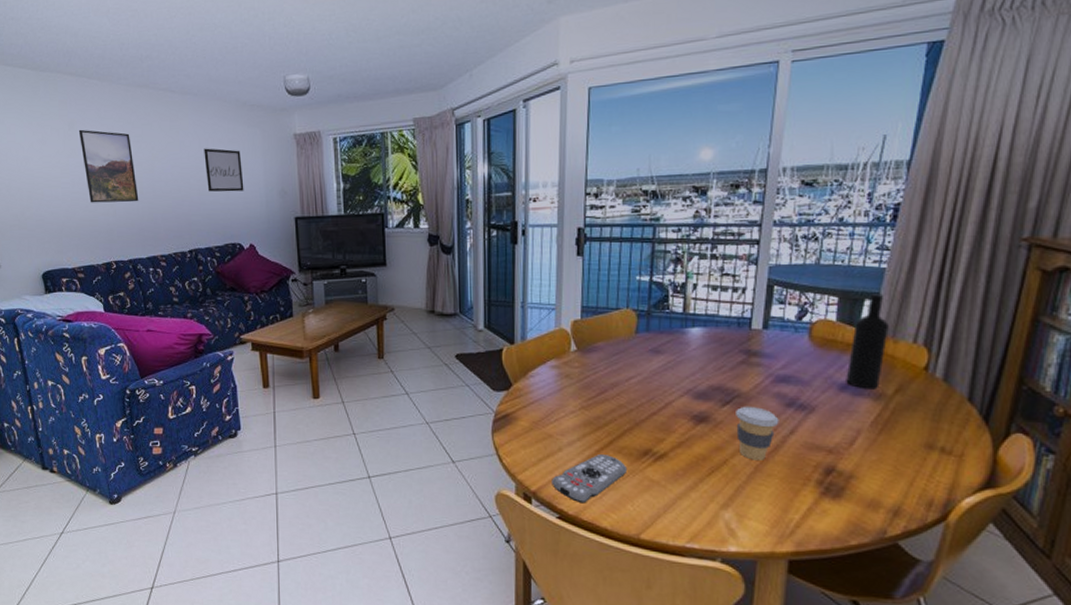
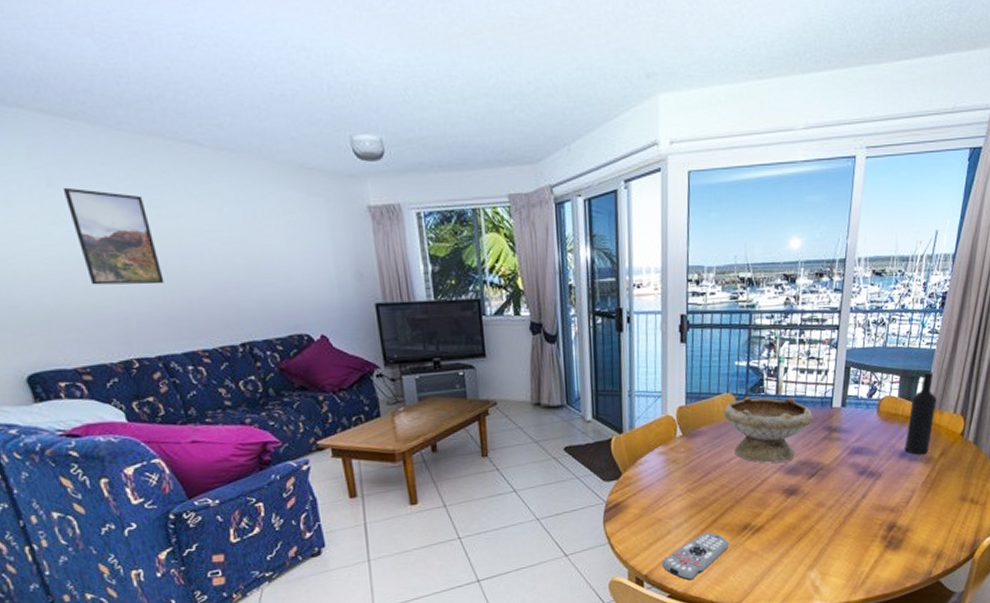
wall art: present [204,148,244,192] -> none [250,219,309,274]
bowl: none [623,313,728,385] -> present [723,397,813,463]
coffee cup: present [736,406,779,460] -> none [820,477,854,524]

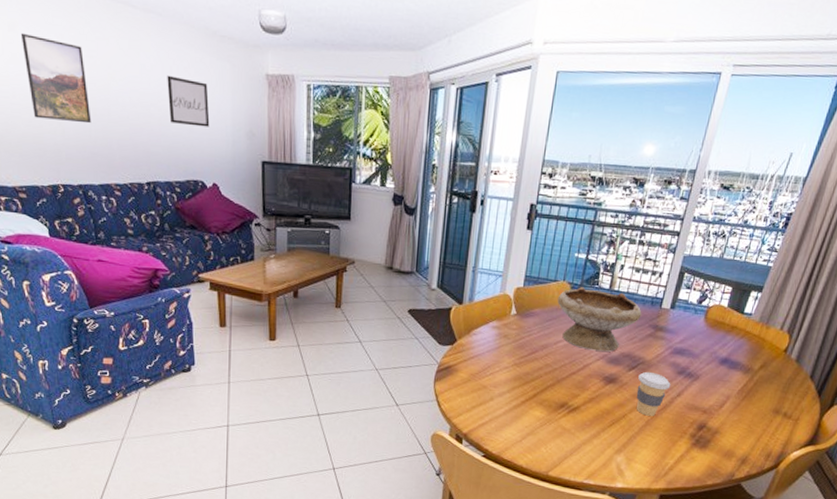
wall art: none [250,219,309,274] -> present [167,75,210,127]
remote control: present [662,532,730,581] -> none [481,405,546,445]
coffee cup: none [820,477,854,524] -> present [636,371,671,416]
wine bottle: present [905,372,936,455] -> none [726,287,767,365]

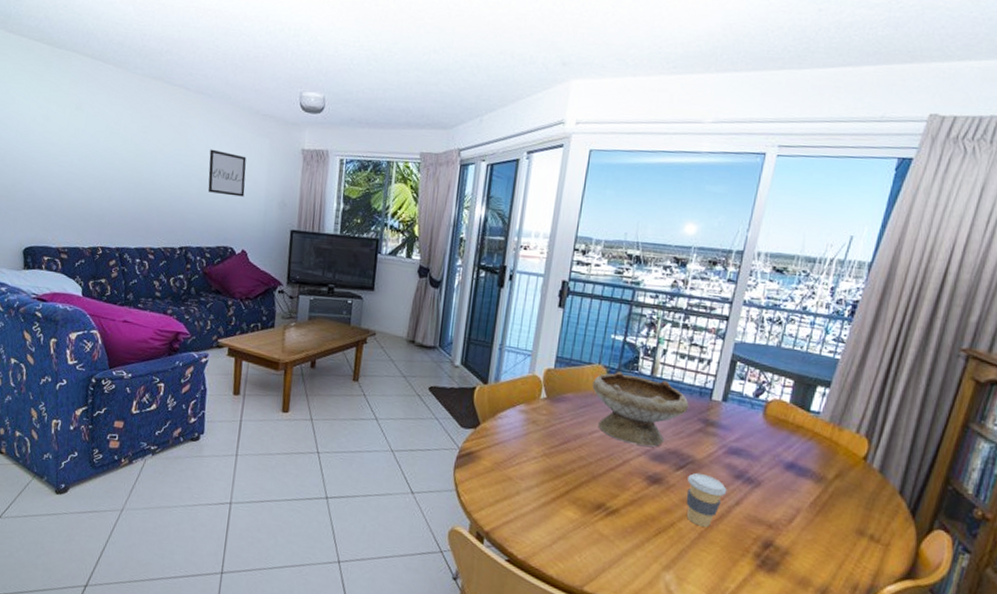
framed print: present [20,32,92,124] -> none [85,111,138,192]

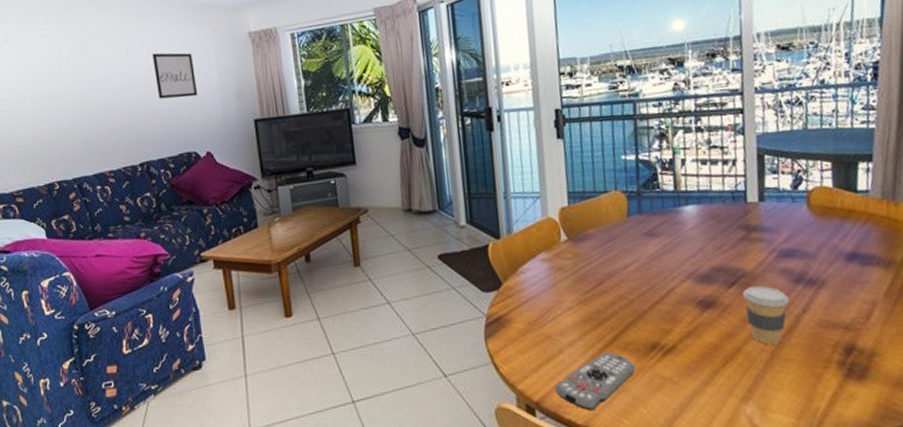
remote control: none [505,502,580,550] -> present [555,353,636,411]
bowl: present [592,371,689,447] -> none [613,192,725,270]

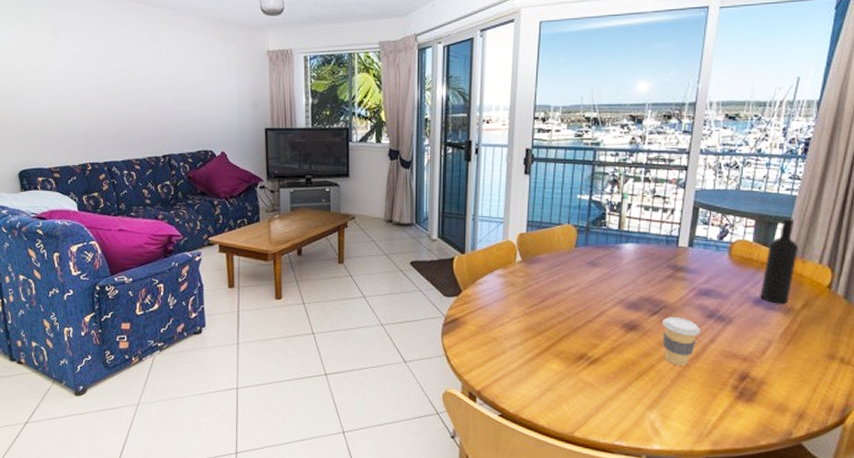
wall art: present [152,53,198,99] -> none [181,60,218,102]
remote control: present [555,353,636,411] -> none [495,358,564,403]
wine bottle: none [851,155,888,258] -> present [760,218,798,304]

